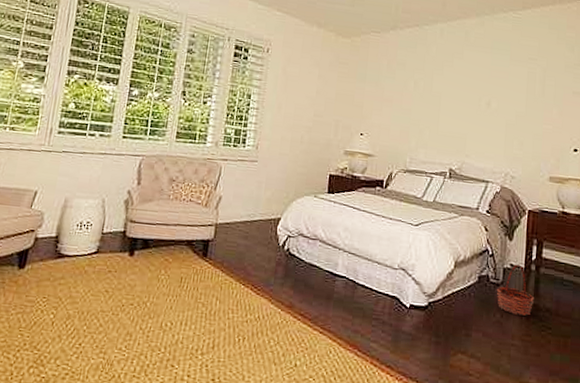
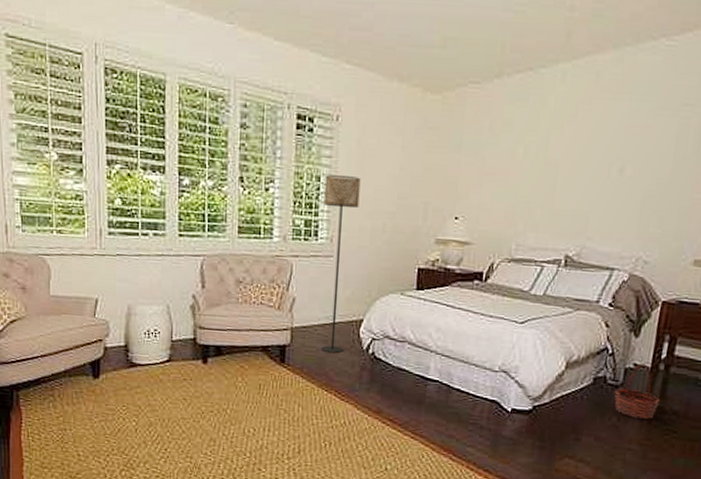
floor lamp: none [242,94,284,249] -> present [322,175,361,354]

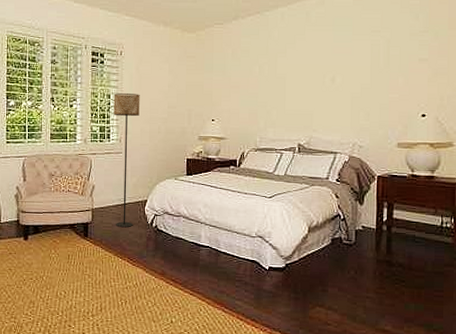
basket: present [614,363,660,419] -> none [349,226,387,271]

